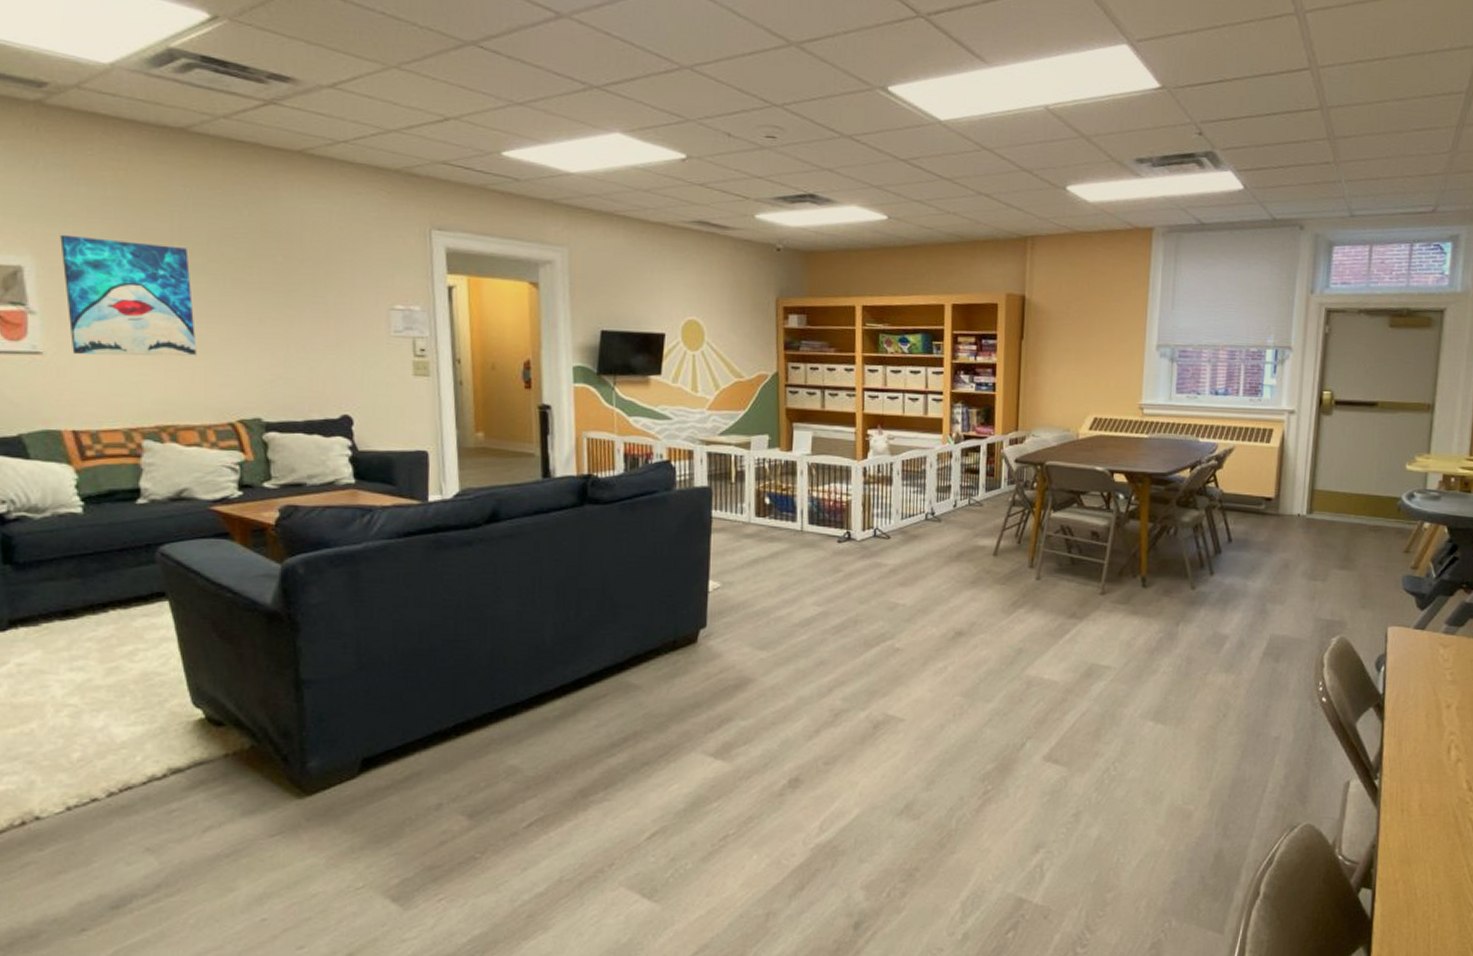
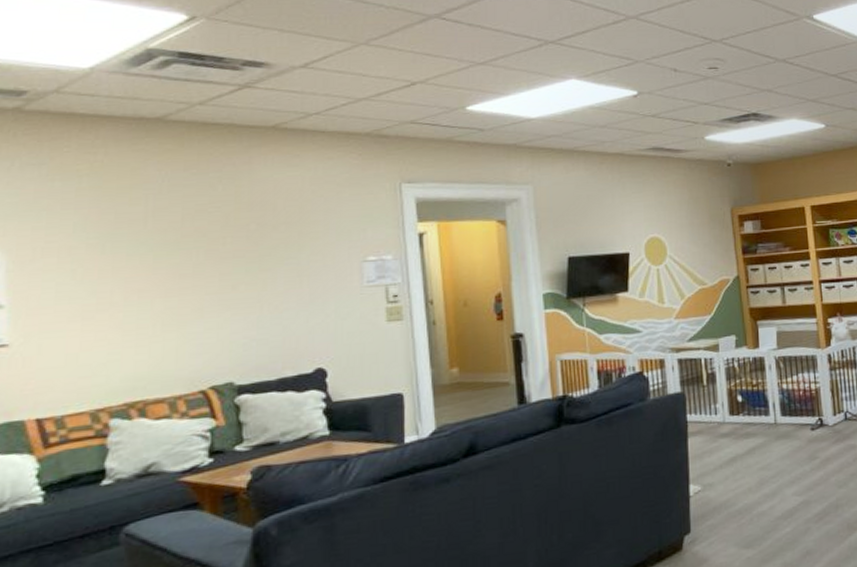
wall art: present [60,234,197,357] -> none [32,227,169,343]

